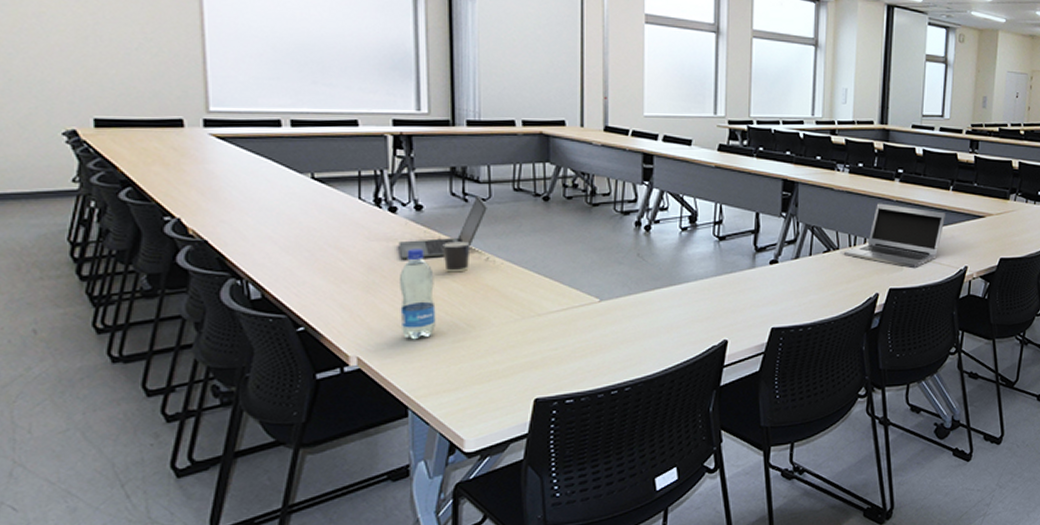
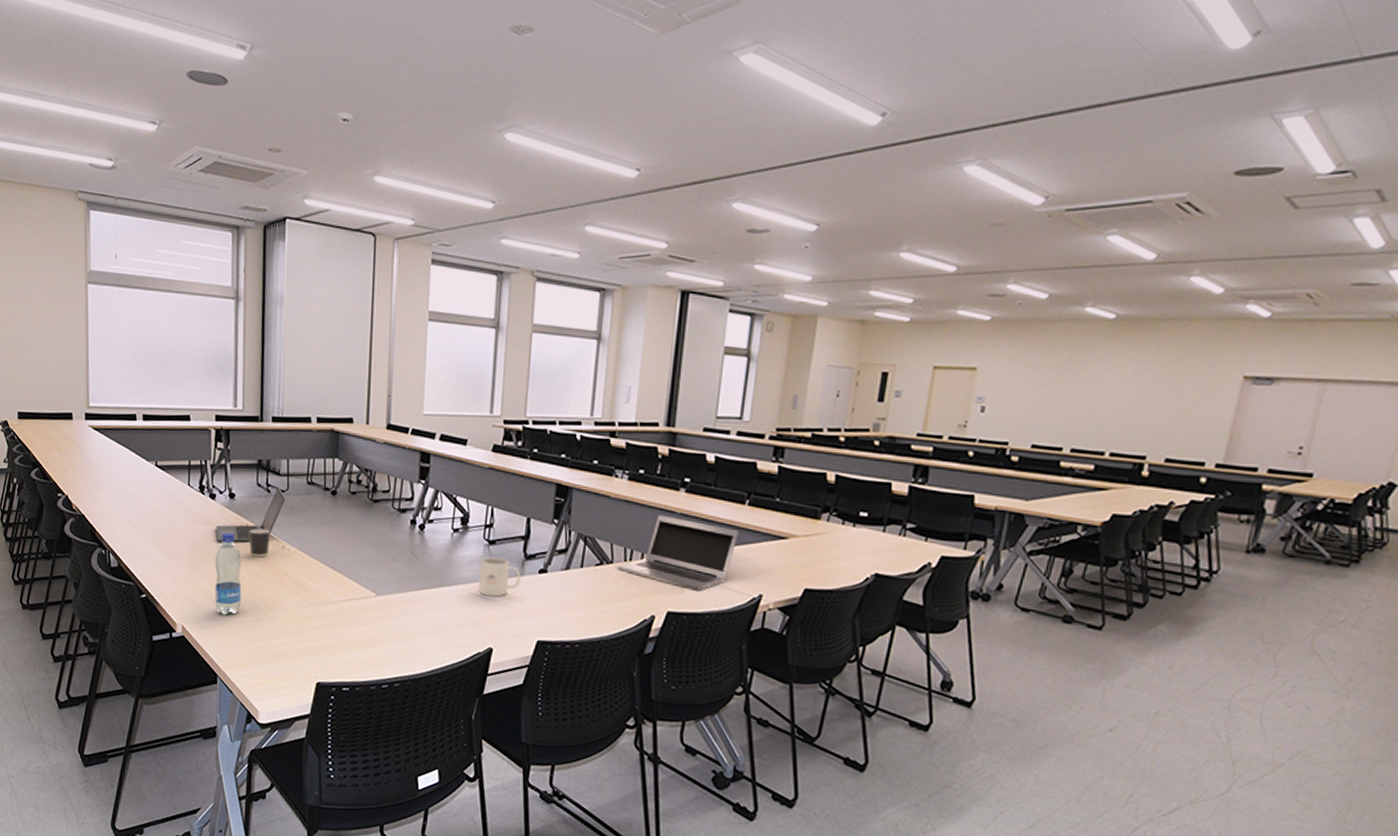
mug: none [709,252,753,290] -> present [478,556,521,597]

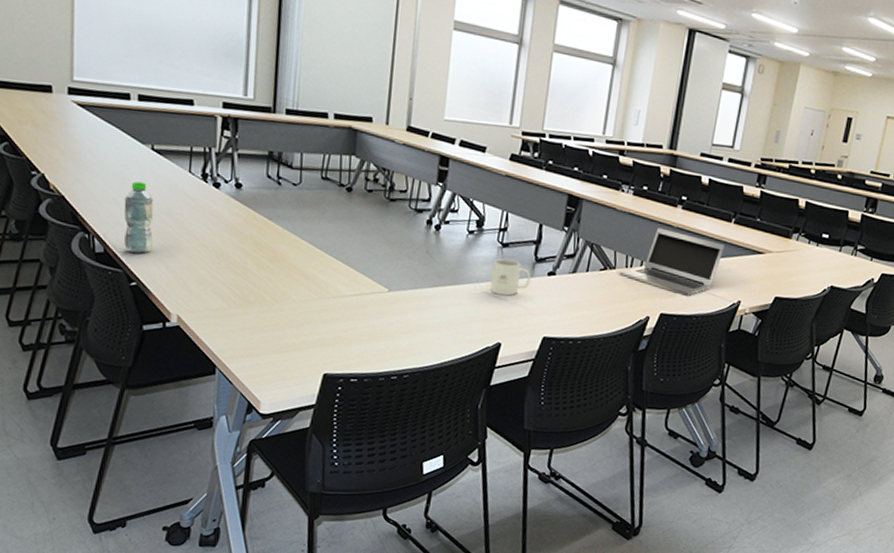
water bottle: none [133,497,160,566] -> present [124,181,154,253]
bottle: present [214,533,242,615] -> none [215,223,247,306]
laptop: present [216,487,285,543] -> none [219,180,297,234]
mug: present [248,528,271,557] -> none [255,220,280,249]

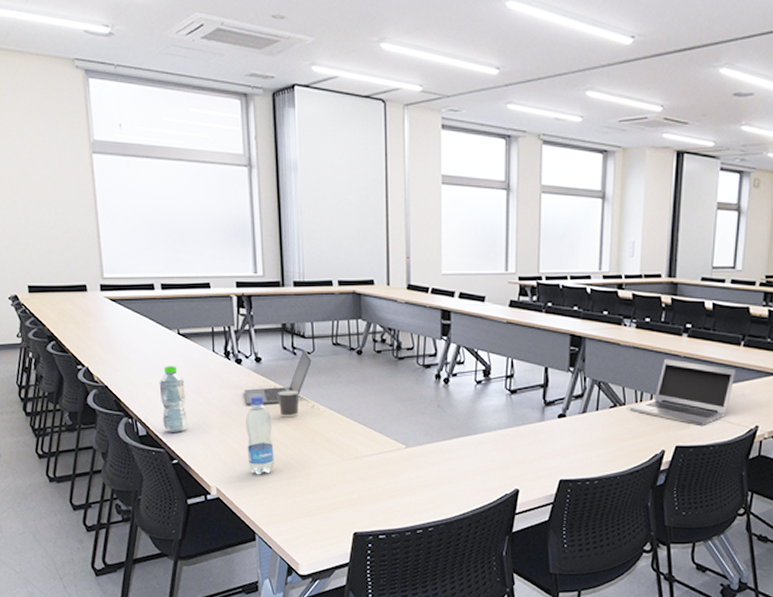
bottle: none [215,223,247,306] -> present [245,396,274,475]
laptop: none [219,180,297,234] -> present [244,349,312,405]
mug: none [255,220,280,249] -> present [277,390,300,418]
mug: present [490,258,531,296] -> none [502,405,542,442]

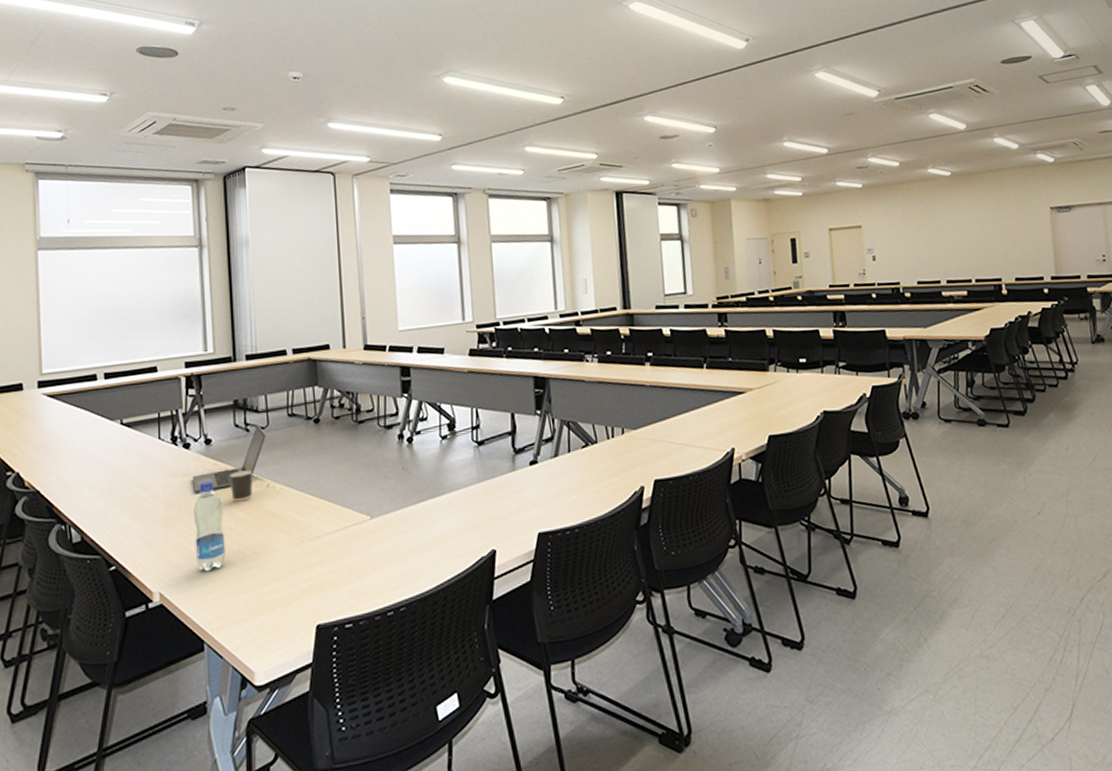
water bottle: present [159,366,189,432] -> none [98,459,130,535]
laptop: present [629,359,737,427] -> none [602,389,704,456]

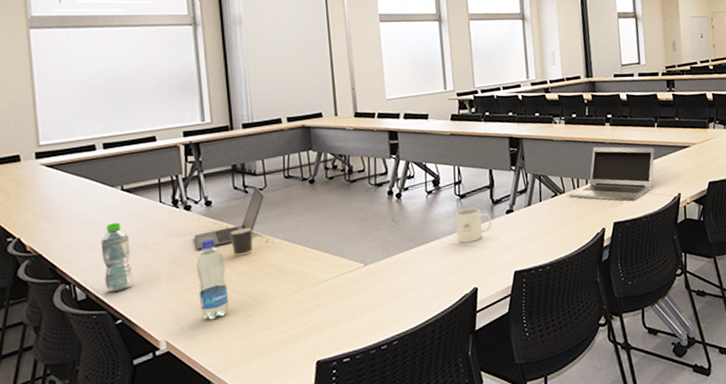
water bottle: none [98,459,130,535] -> present [100,222,134,292]
mug: none [471,456,514,498] -> present [454,207,492,244]
laptop: none [602,389,704,456] -> present [569,146,655,202]

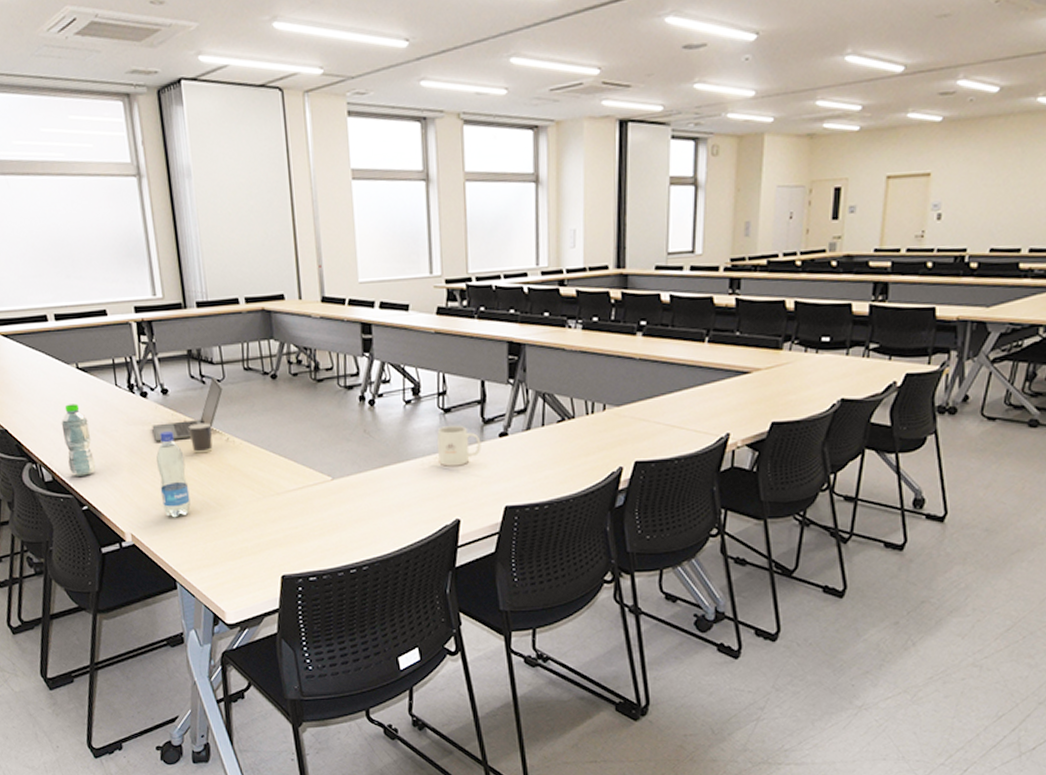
laptop: present [569,146,655,202] -> none [580,362,702,438]

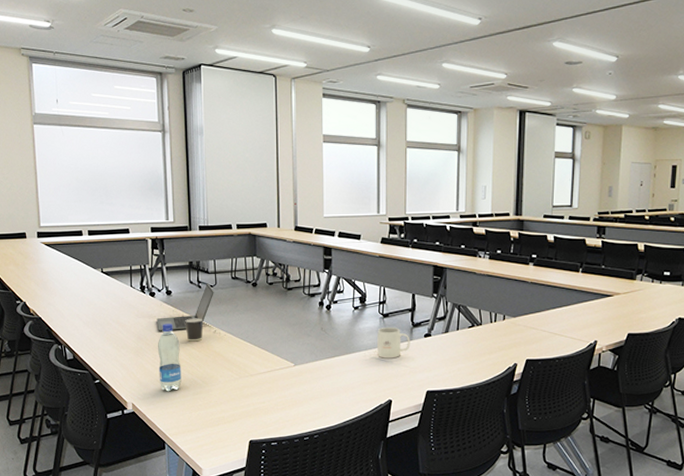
water bottle: present [61,404,96,476] -> none [85,299,109,356]

